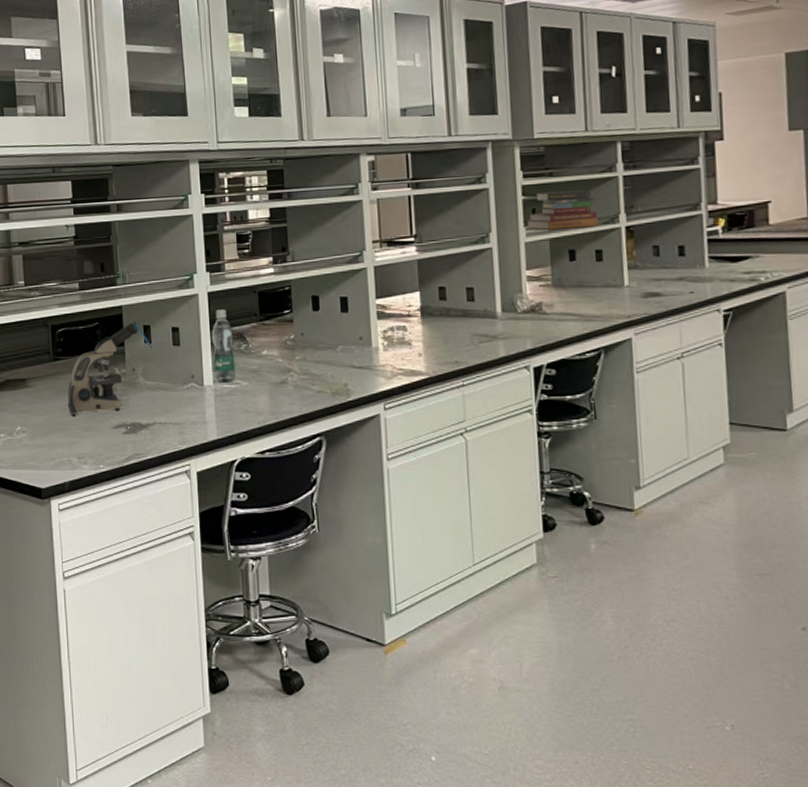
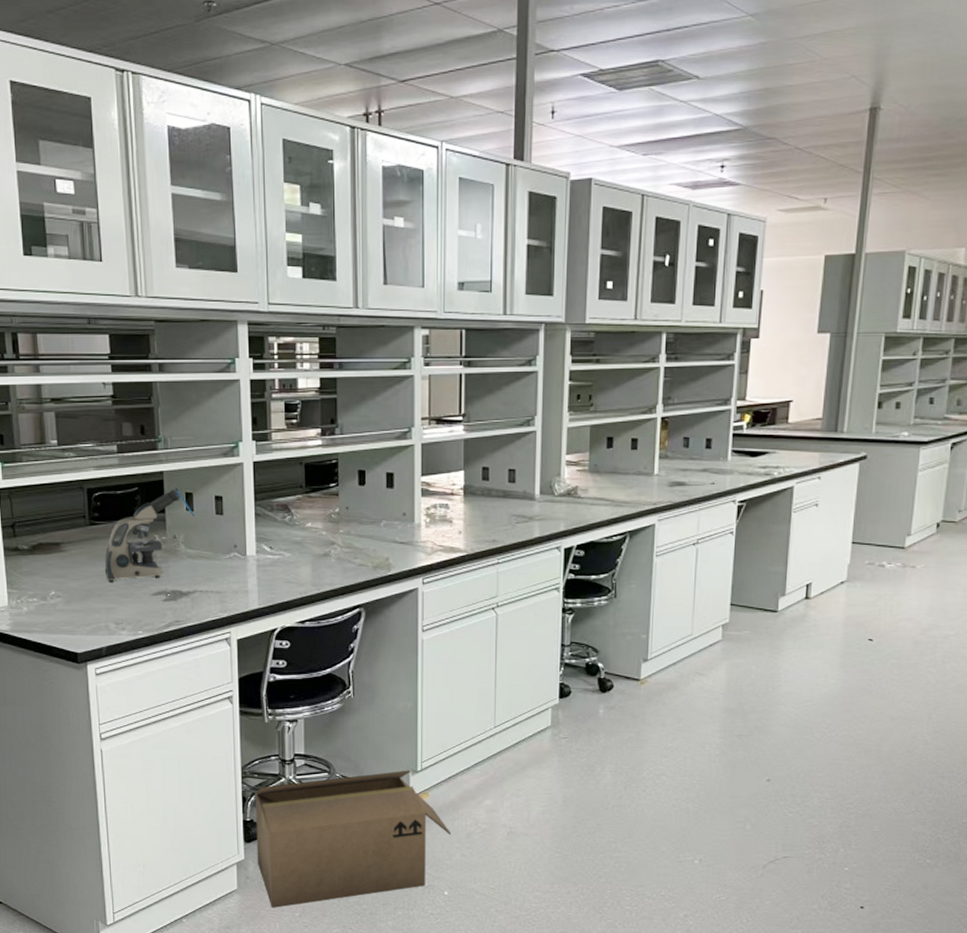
bottle: present [212,309,236,383] -> none [257,480,279,553]
cardboard box: none [220,613,434,770] -> present [255,770,451,908]
books: present [527,190,599,230] -> none [572,378,638,416]

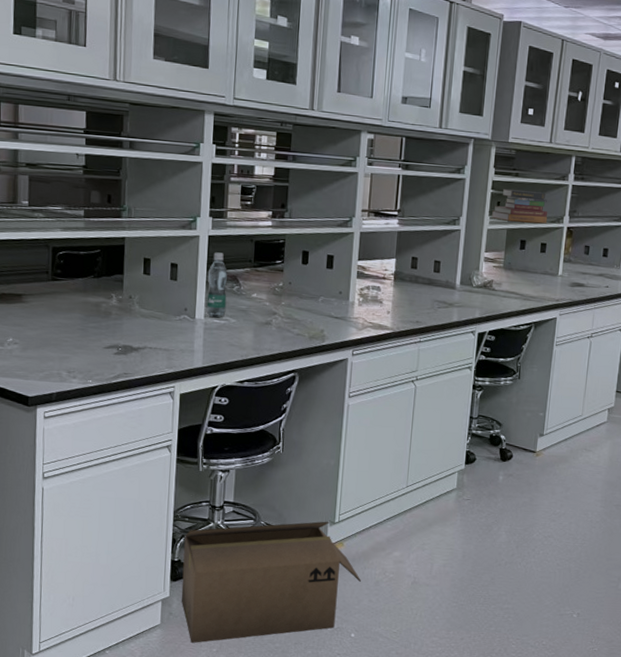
microscope: present [104,487,195,582] -> none [62,253,151,334]
bottle: none [257,480,279,553] -> present [206,252,227,318]
books: none [572,378,638,416] -> present [492,188,548,224]

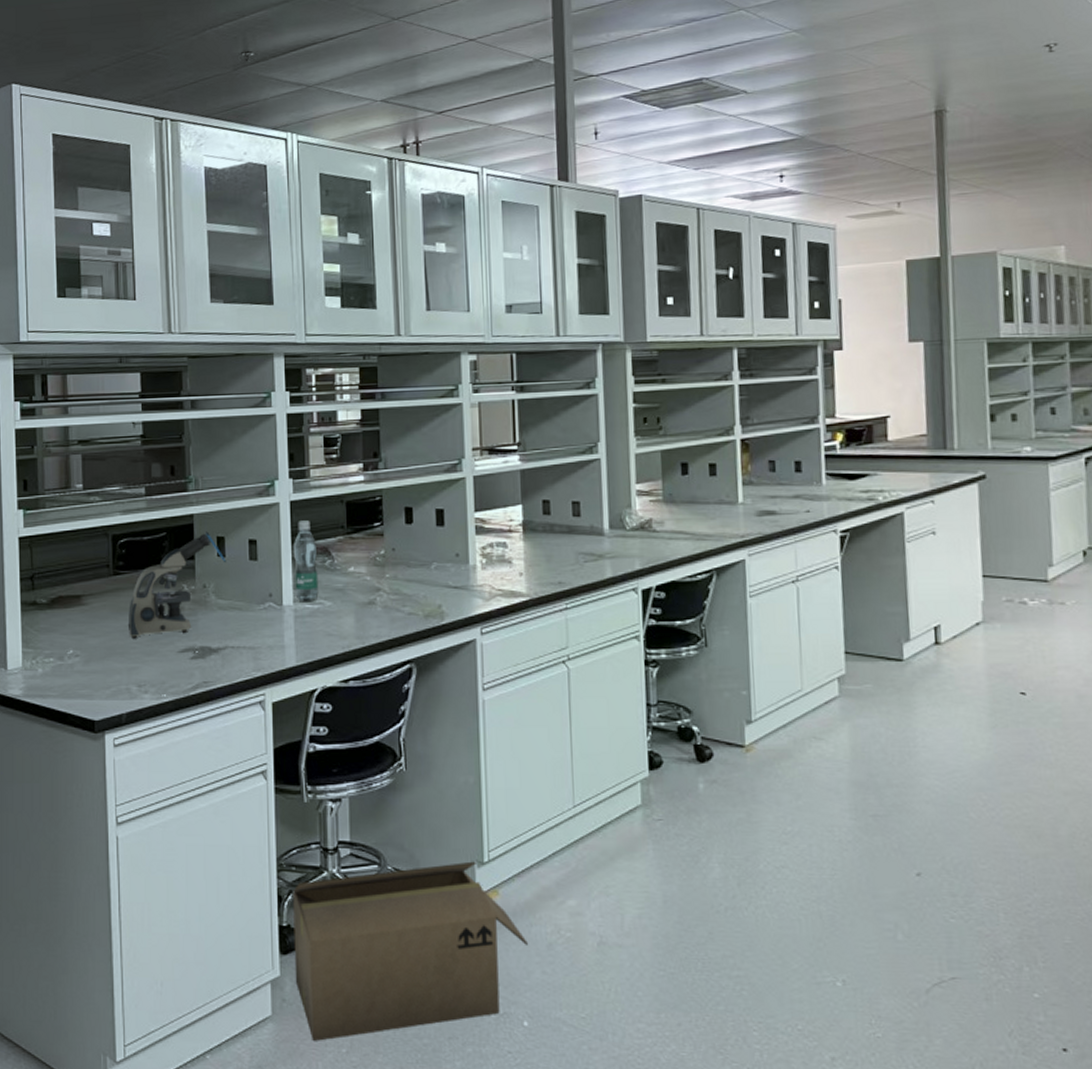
microscope: none [62,253,151,334] -> present [127,531,227,639]
books: present [492,188,548,224] -> none [638,398,713,441]

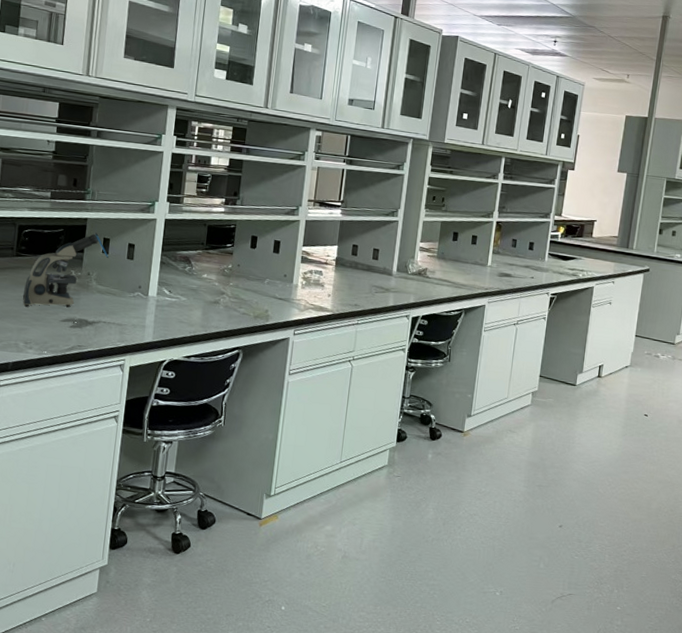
cardboard box: present [293,861,528,1041] -> none [118,494,293,612]
bottle: present [294,520,319,602] -> none [159,234,181,296]

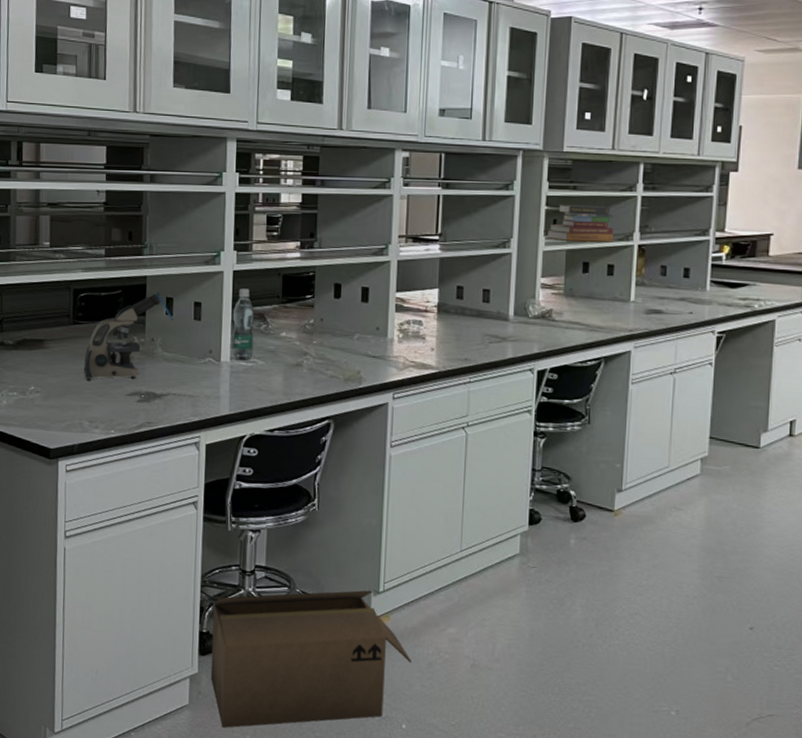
cardboard box: none [118,494,293,612] -> present [210,590,411,728]
bottle: none [159,234,181,296] -> present [232,288,254,360]
books: none [427,184,479,218] -> present [548,204,614,243]

